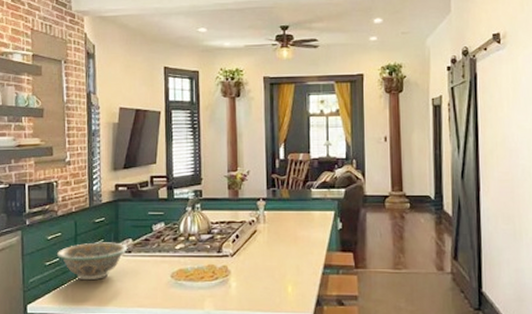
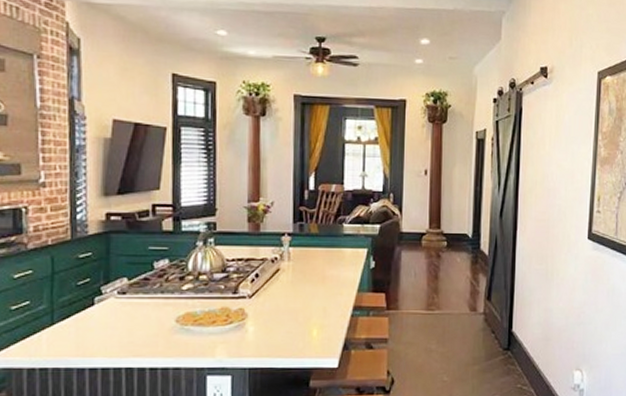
bowl: present [56,242,128,281] -> none [26,282,122,328]

